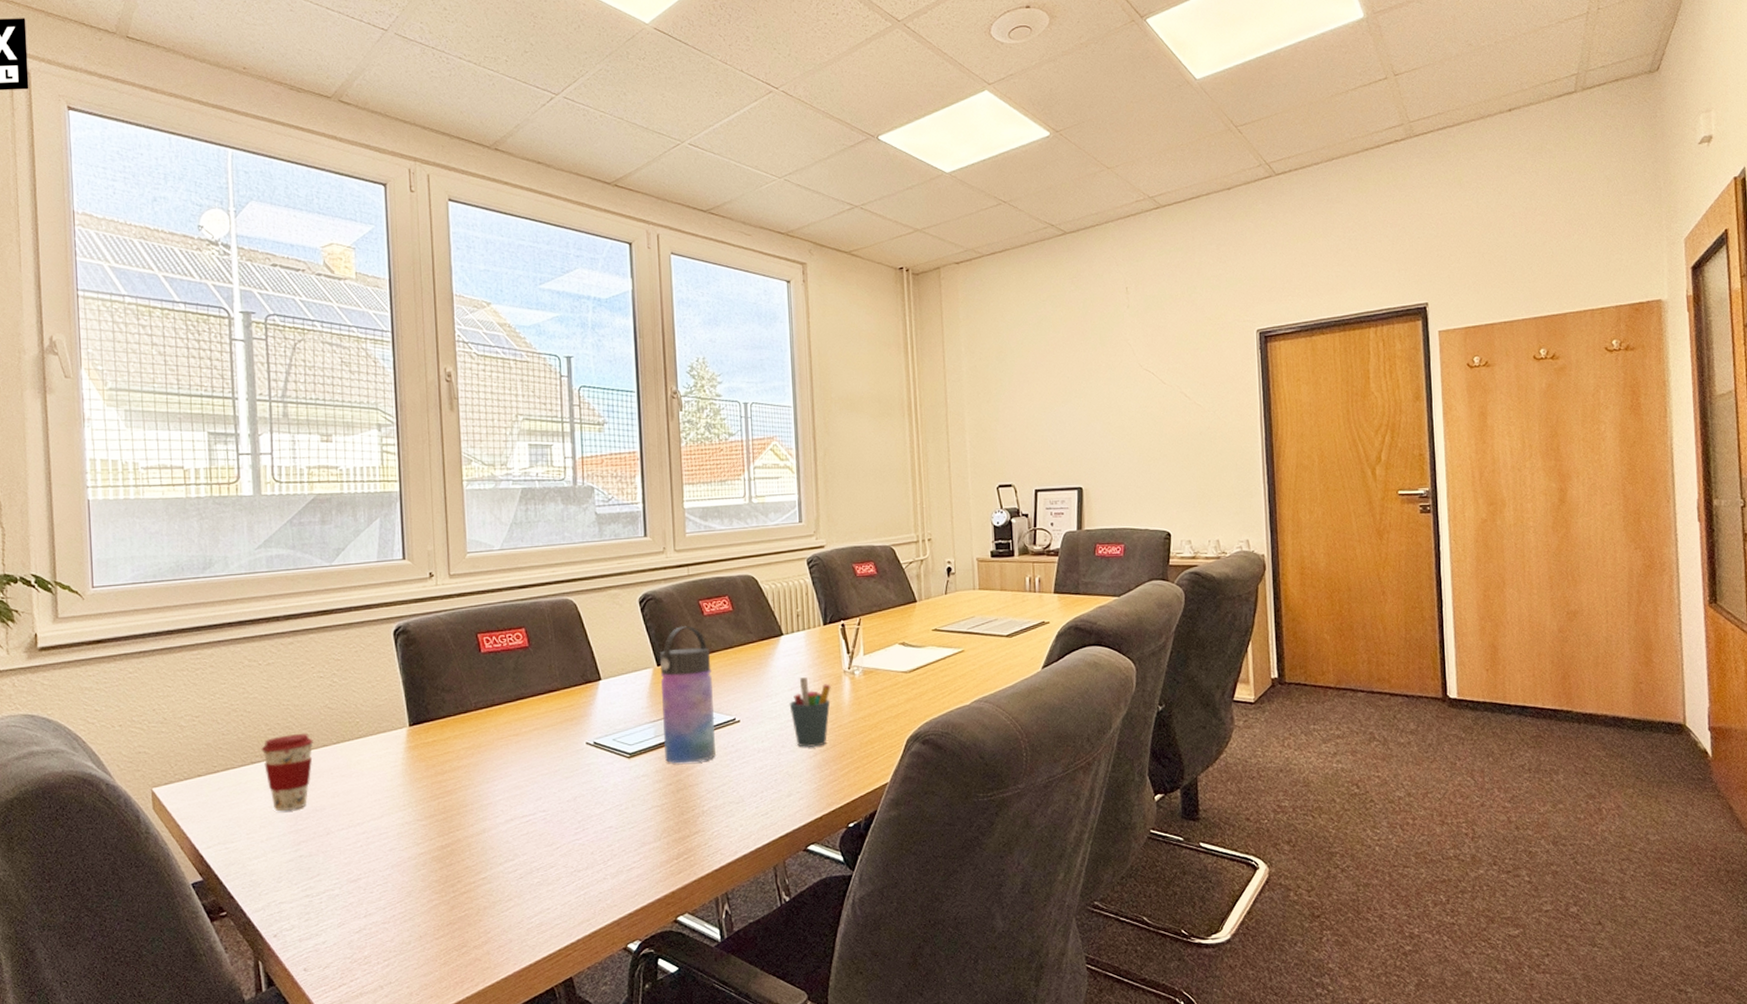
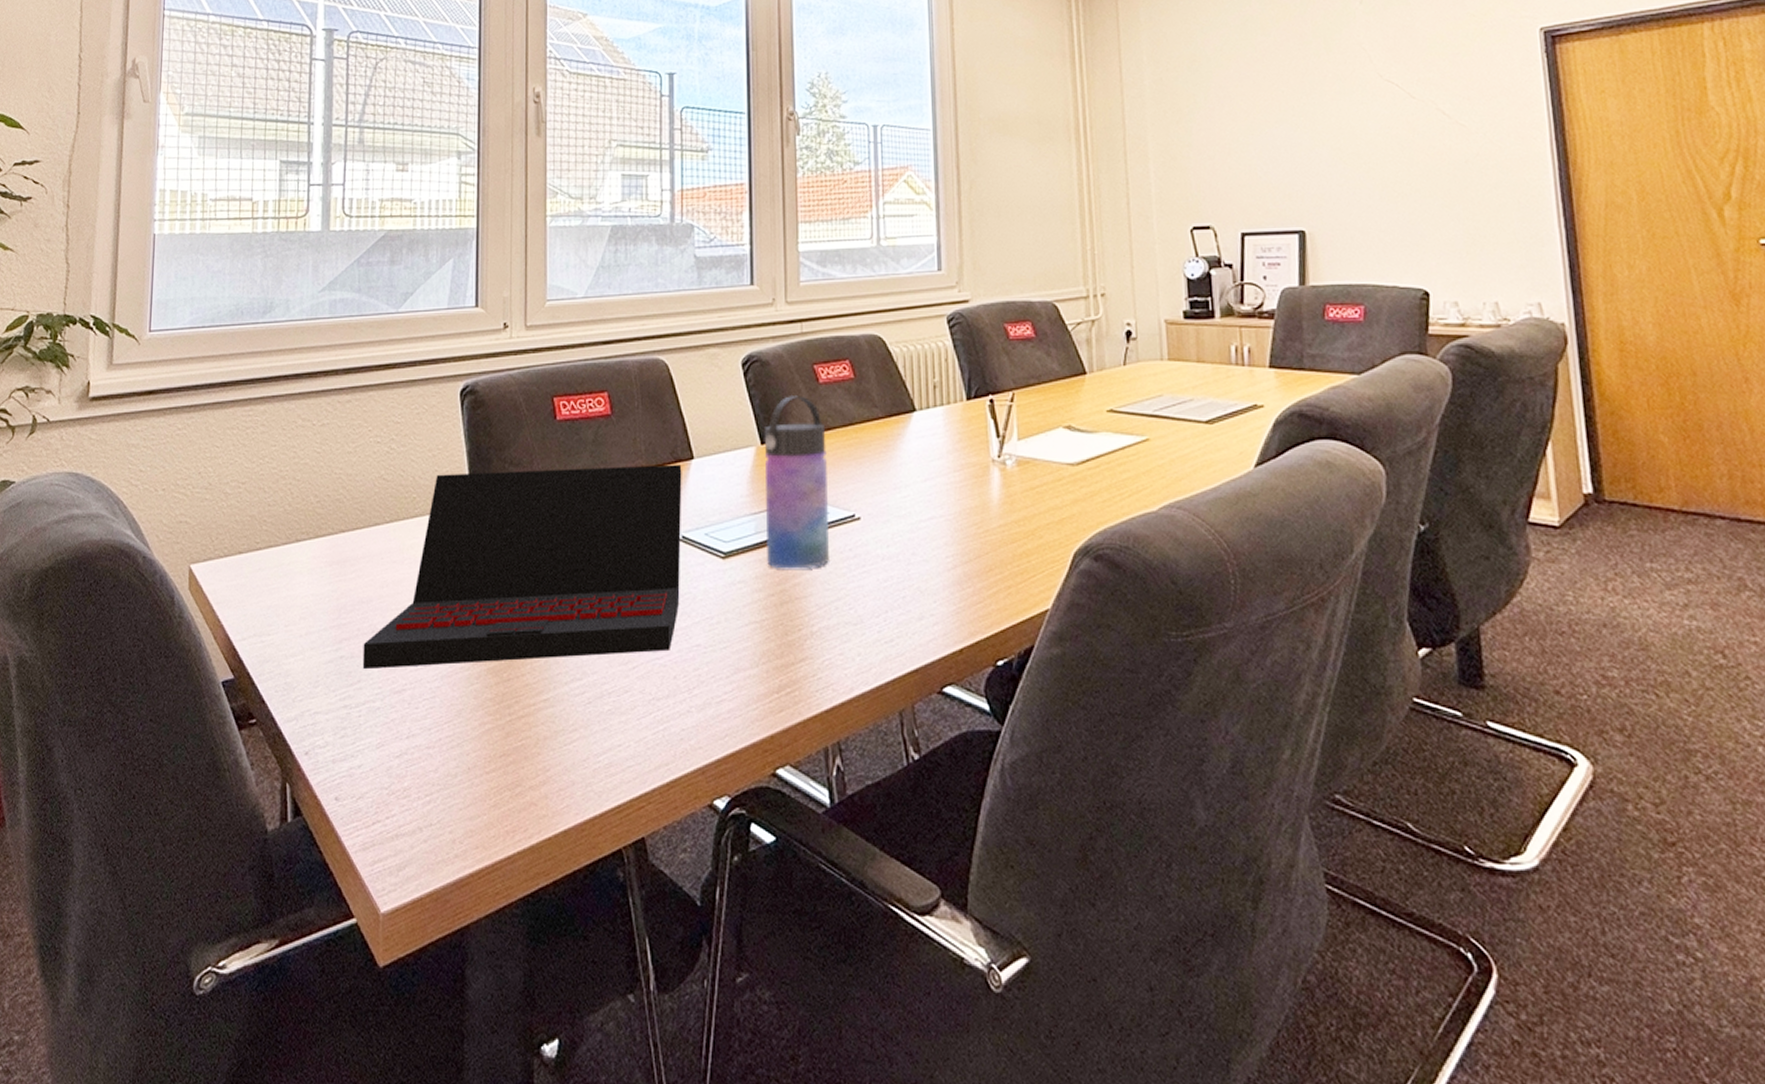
coffee cup: present [261,734,313,812] -> none [308,509,365,601]
laptop: none [320,685,594,865] -> present [362,464,682,670]
pen holder: present [789,677,831,748] -> none [922,466,976,558]

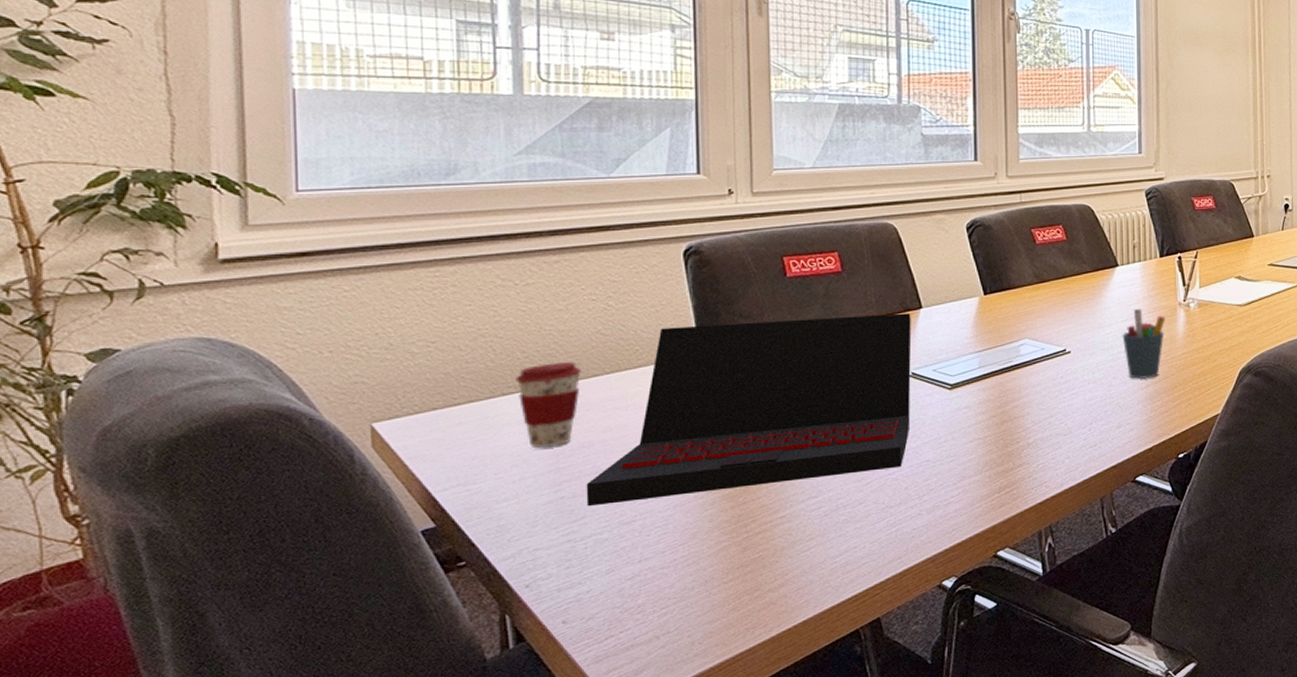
coffee cup: none [308,509,365,601] -> present [515,362,581,449]
water bottle: present [765,395,829,569] -> none [988,254,1043,395]
pen holder: none [922,466,976,558] -> present [1122,309,1166,380]

